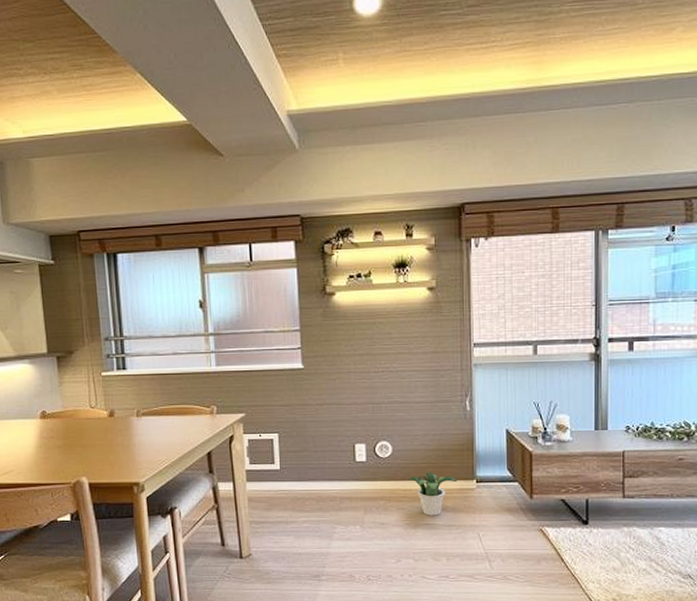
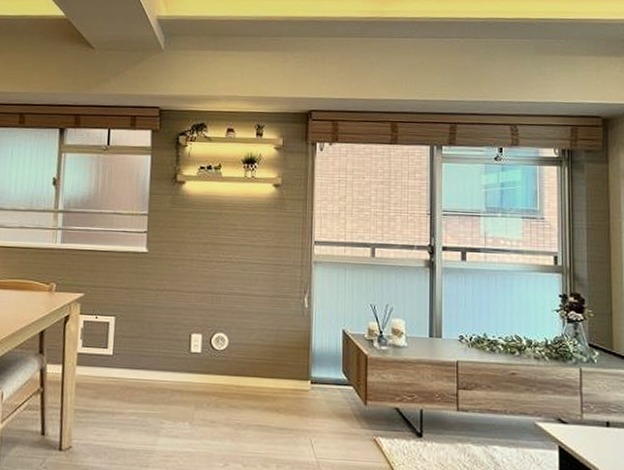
potted plant: present [408,472,457,516] -> none [243,368,291,417]

